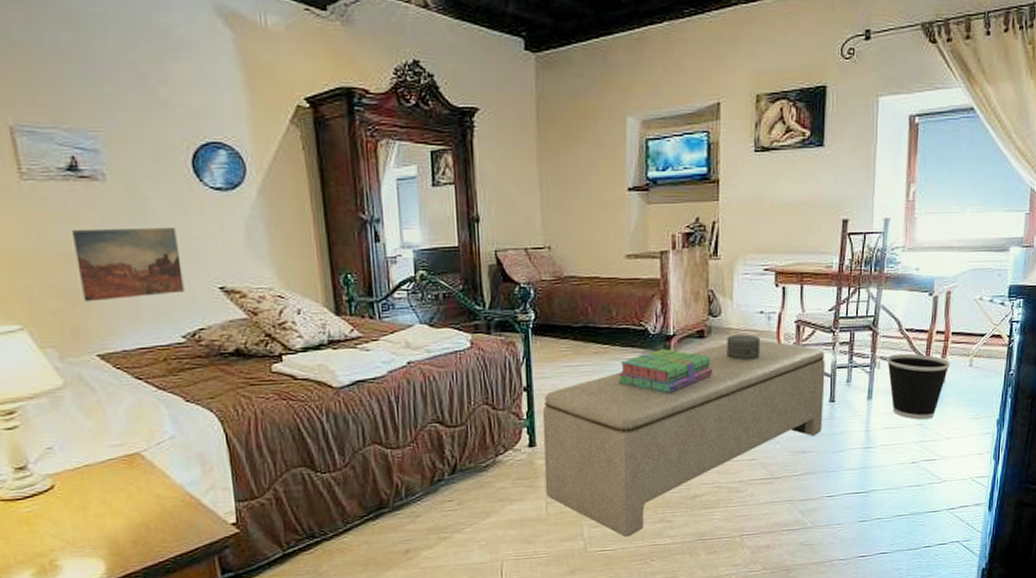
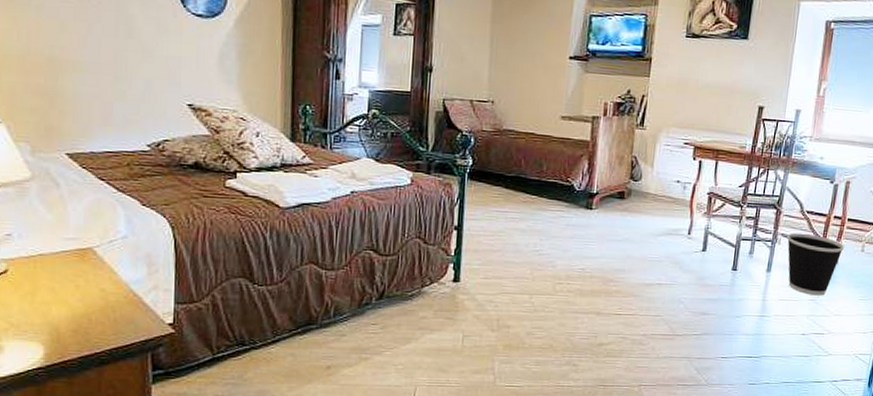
wall art: present [72,228,185,302] -> none [60,38,156,106]
bench: present [542,339,825,537] -> none [463,206,732,375]
stack of books: present [617,348,713,394] -> none [541,205,629,247]
decorative box: present [727,334,761,360] -> none [643,199,675,224]

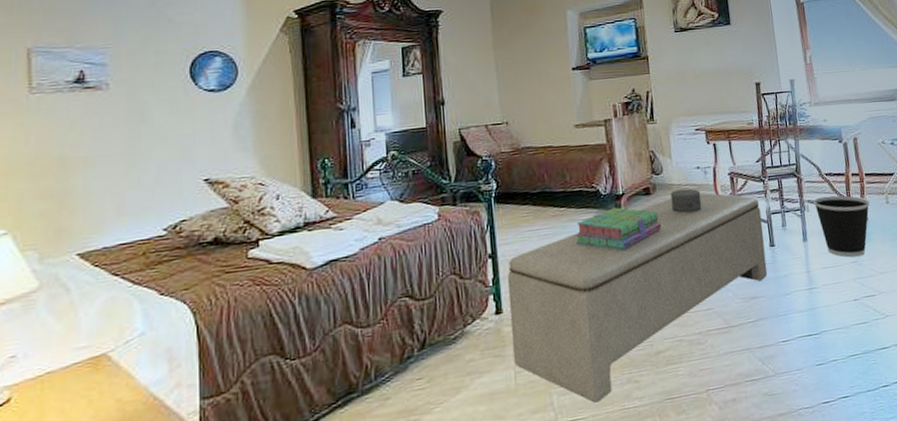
bench: none [463,206,732,375] -> present [507,192,768,403]
stack of books: none [541,205,629,247] -> present [574,207,662,251]
decorative box: none [643,199,675,224] -> present [670,188,702,214]

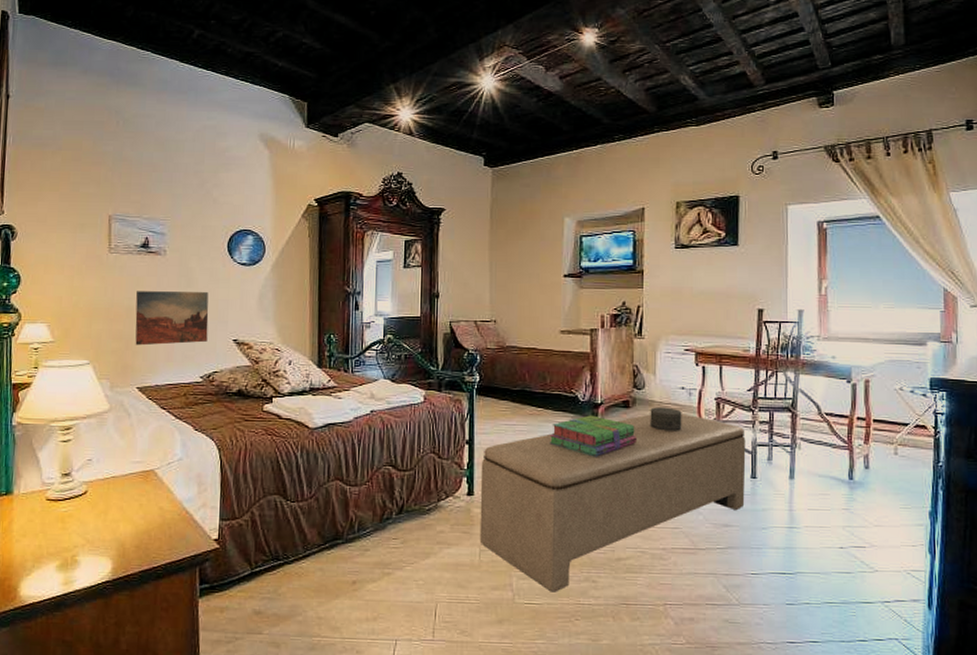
wall art: none [70,128,171,203] -> present [135,291,209,346]
wastebasket: present [813,195,870,258] -> none [806,436,874,505]

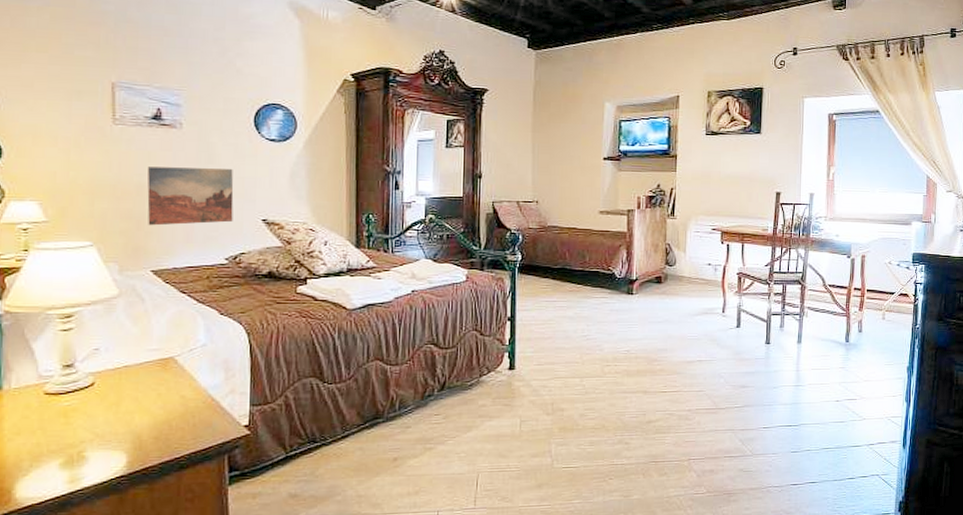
bench: present [479,413,746,592] -> none [520,287,762,456]
stack of books: present [549,415,638,457] -> none [587,291,668,329]
decorative box: present [650,407,682,431] -> none [680,282,708,304]

